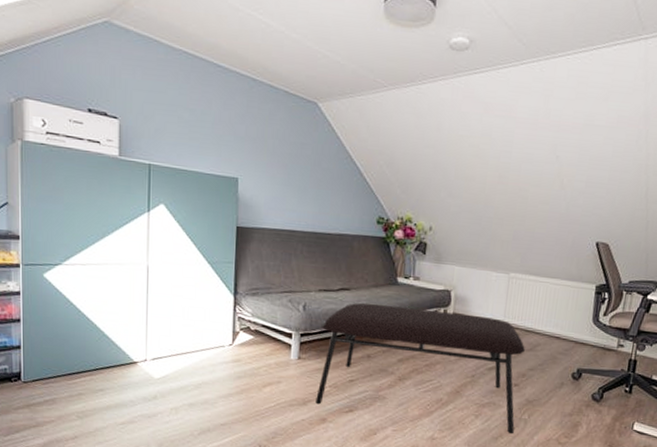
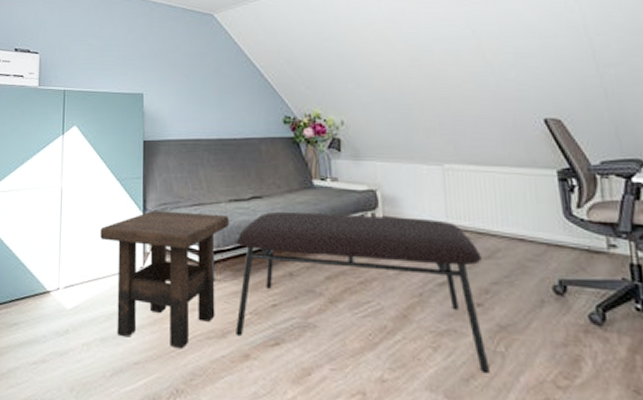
side table: none [189,294,317,414] -> present [100,211,229,349]

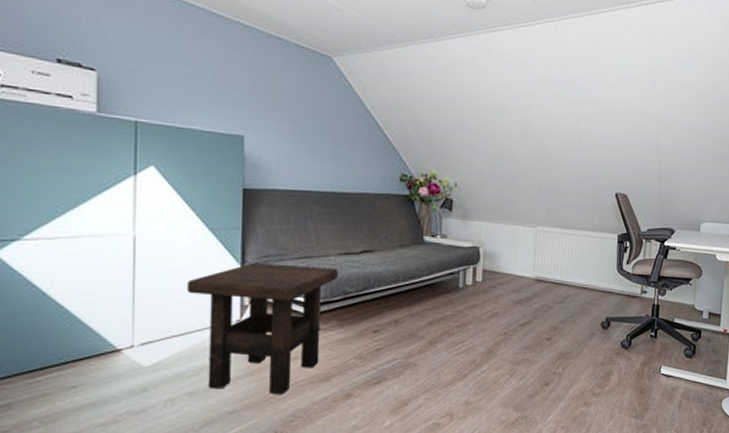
coffee table: present [236,211,490,374] -> none [339,264,555,390]

